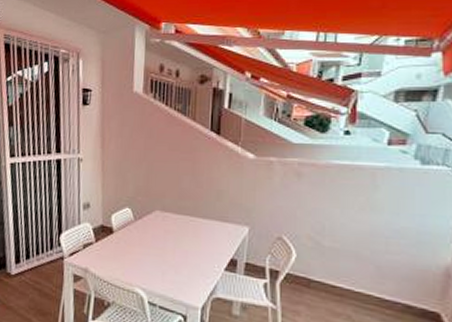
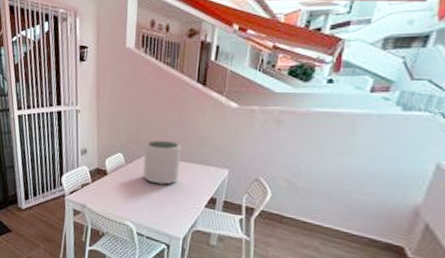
plant pot: none [154,193,197,245] -> present [143,140,182,185]

